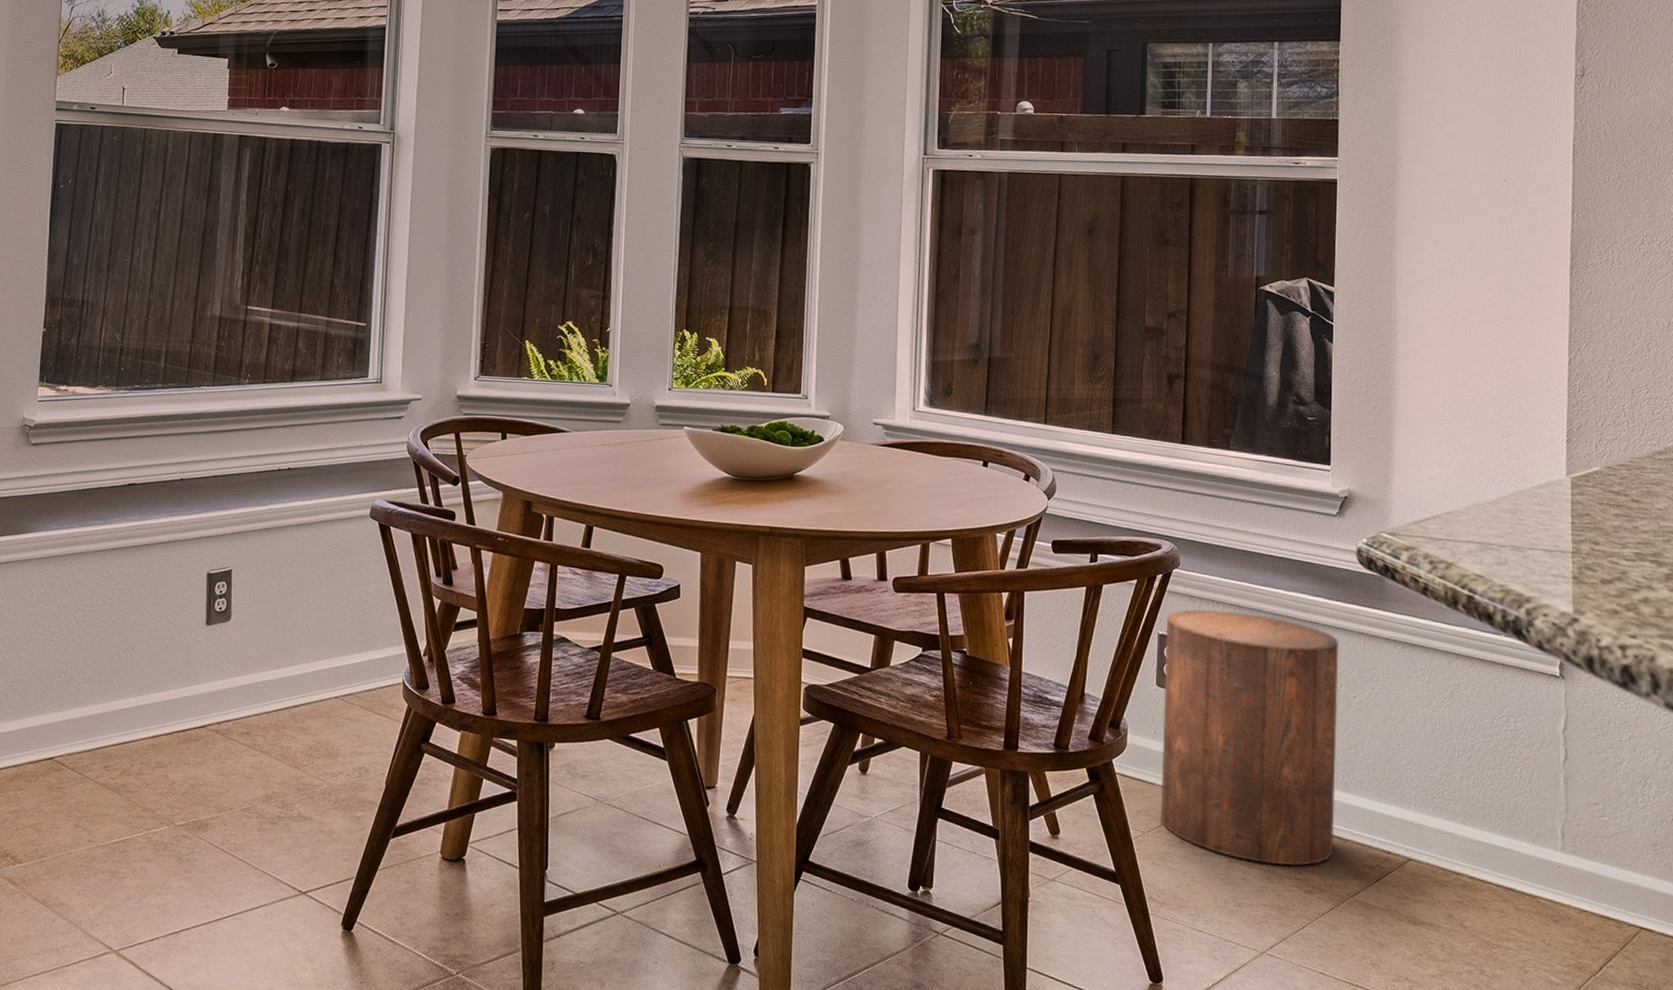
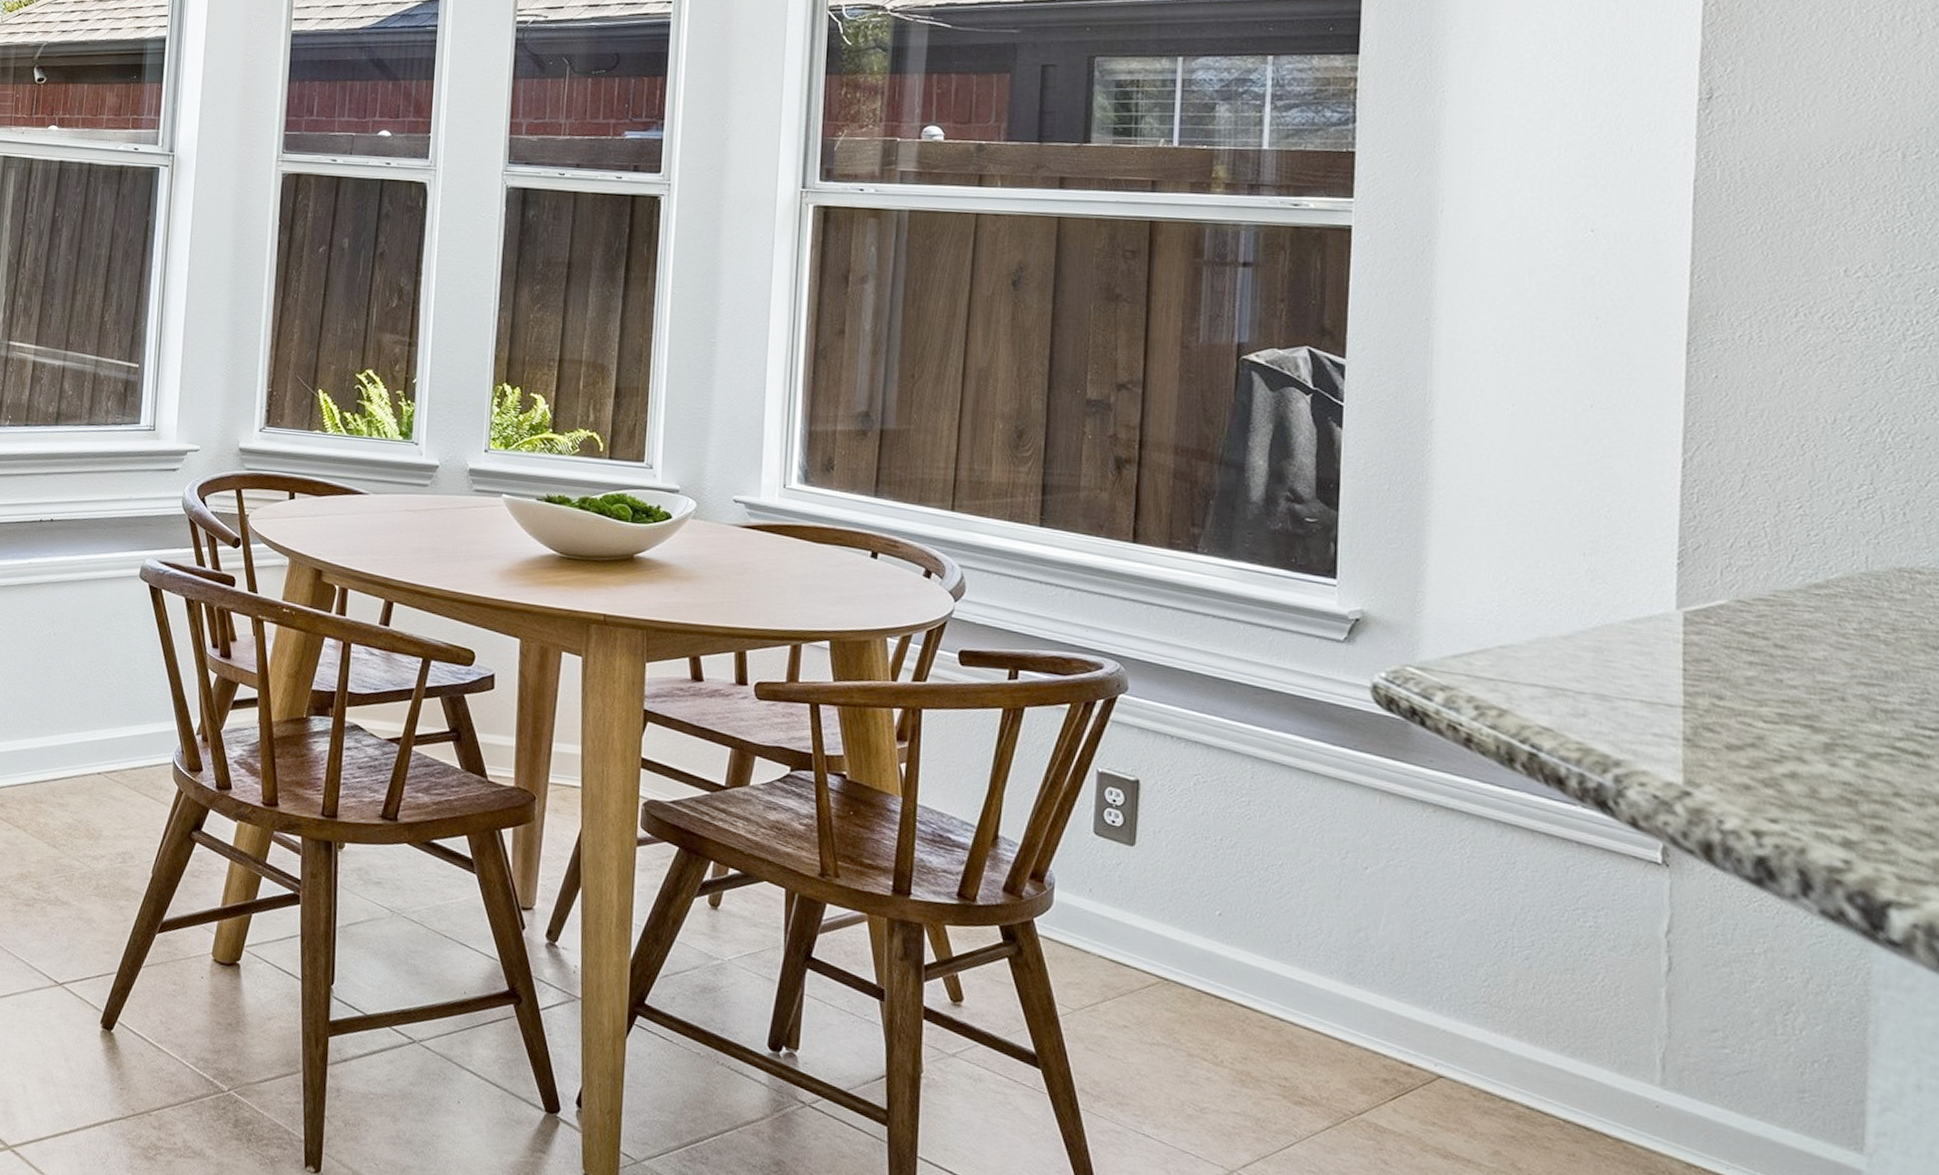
stool: present [1161,609,1339,866] -> none [1097,744,1345,1071]

